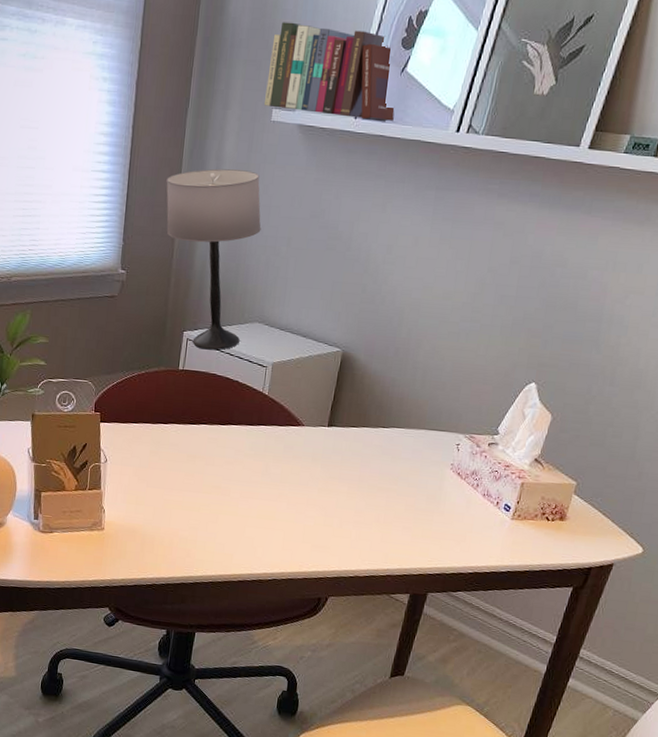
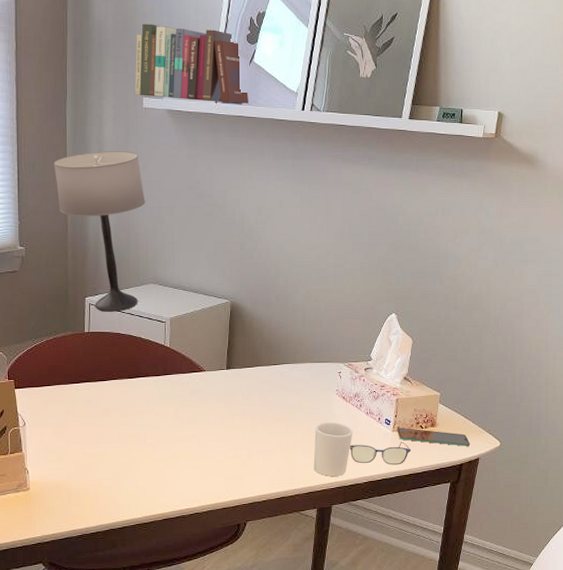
mug: none [412,498,465,562] -> present [313,422,353,476]
glasses: none [457,528,531,559] -> present [349,441,411,466]
phone: none [517,515,605,548] -> present [397,427,471,446]

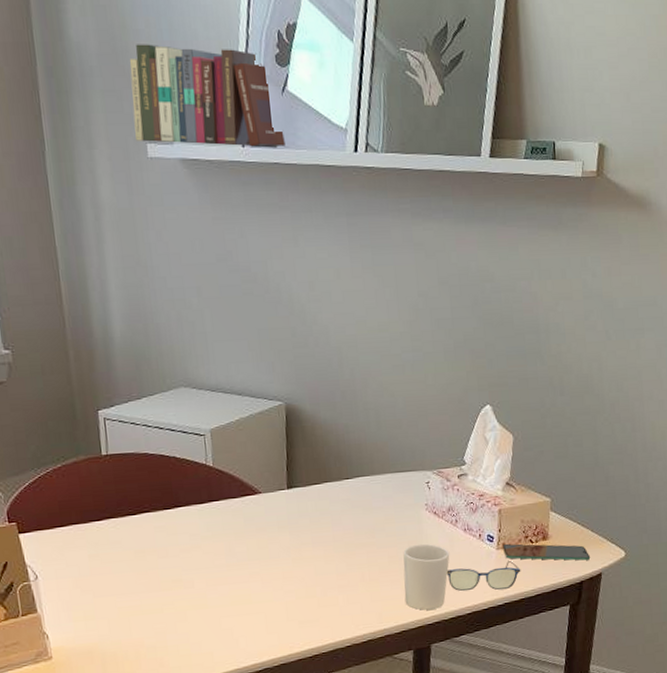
table lamp: present [53,151,146,312] -> none [37,216,167,428]

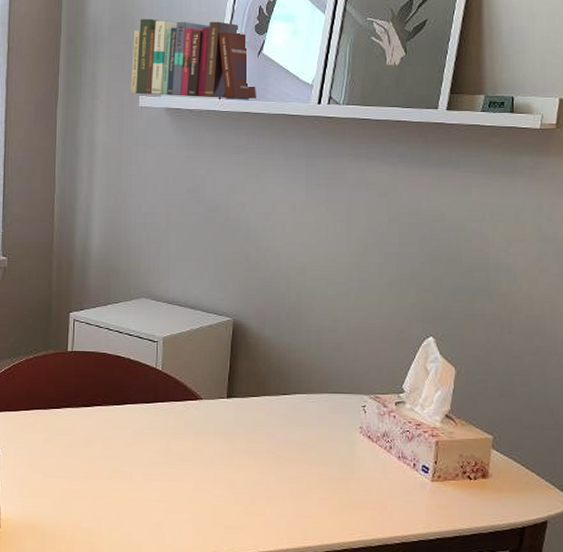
mug: present [403,543,450,610] -> none [331,465,382,534]
glasses: present [446,560,521,592] -> none [377,494,457,525]
phone: present [502,543,591,561] -> none [437,476,535,505]

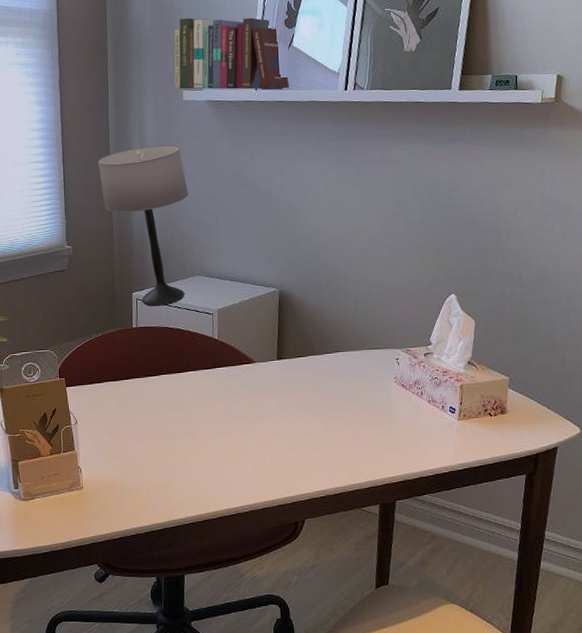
table lamp: none [41,153,139,329] -> present [97,145,189,306]

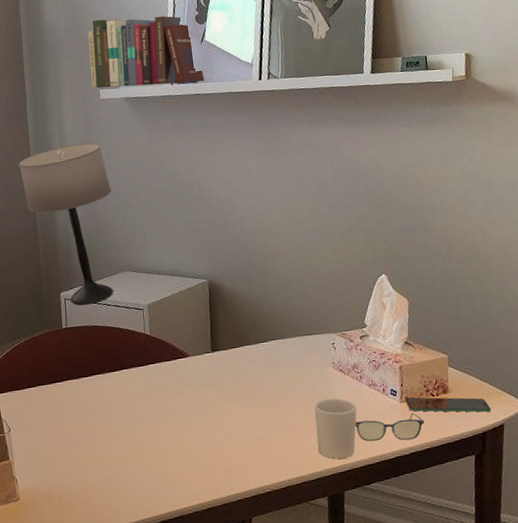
mug: none [373,411,415,470] -> present [314,398,357,459]
glasses: none [411,430,480,457] -> present [354,412,425,442]
phone: none [463,415,547,434] -> present [405,397,492,413]

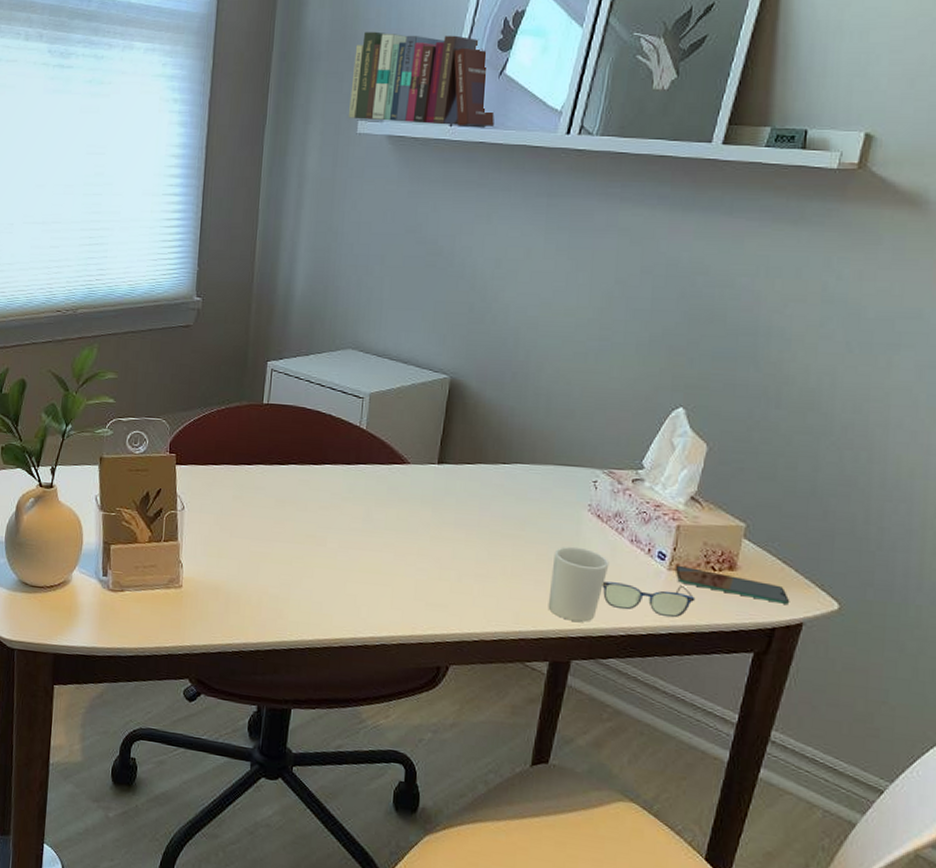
table lamp: present [18,143,113,306] -> none [243,186,351,381]

